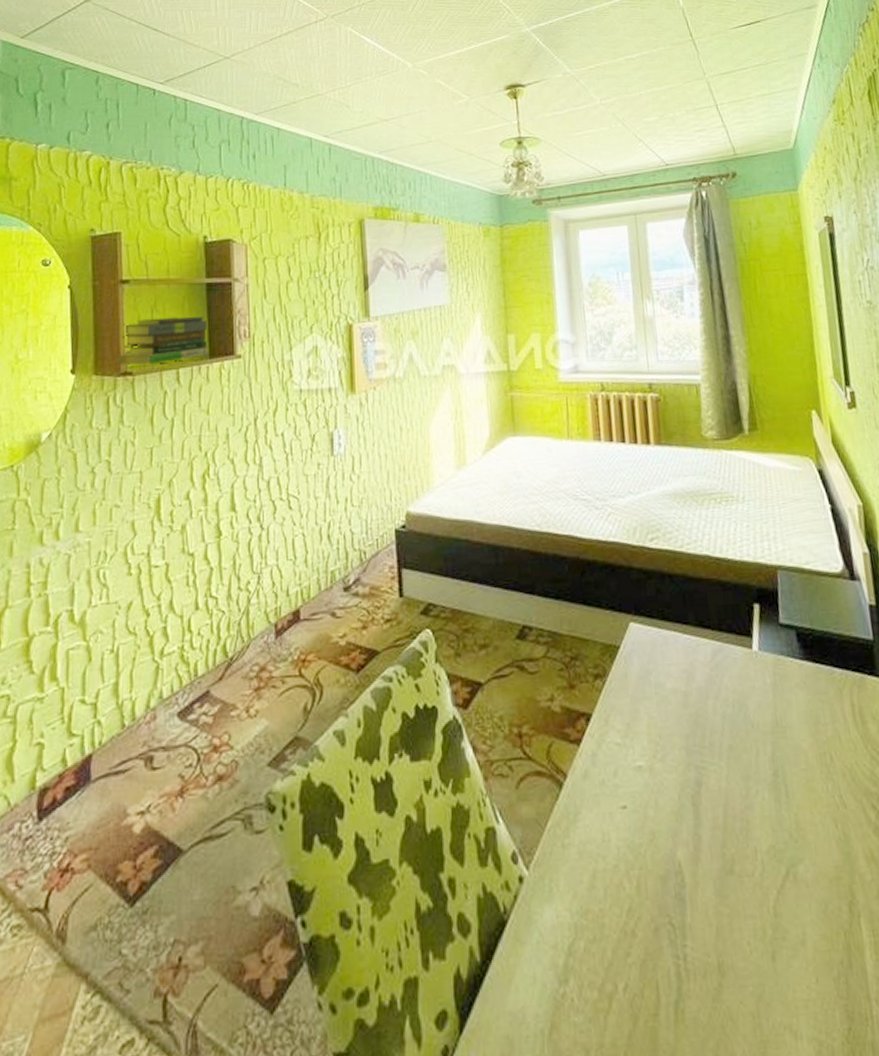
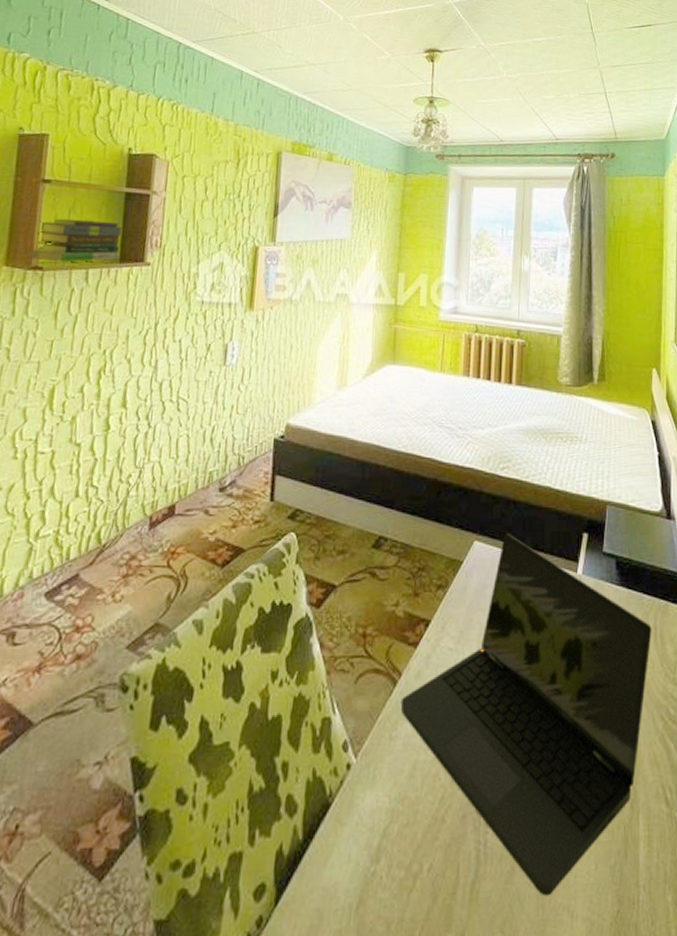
laptop: none [569,610,850,1015] -> present [400,532,652,896]

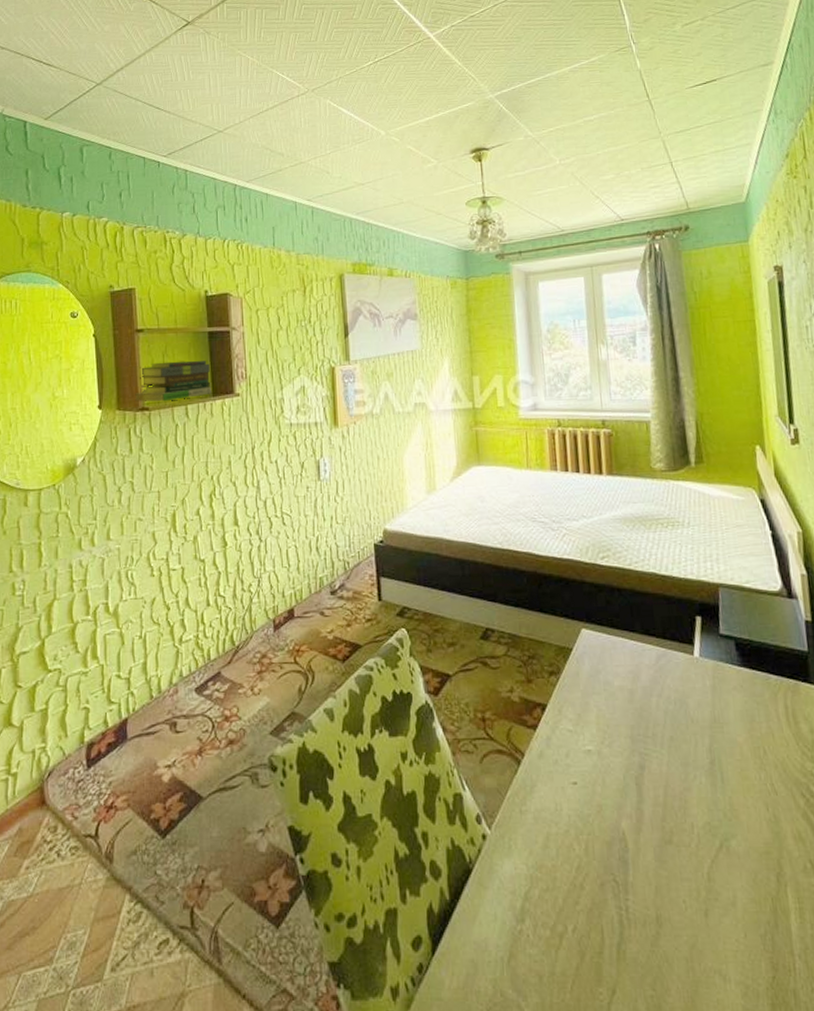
laptop: present [400,532,652,896] -> none [526,619,783,960]

